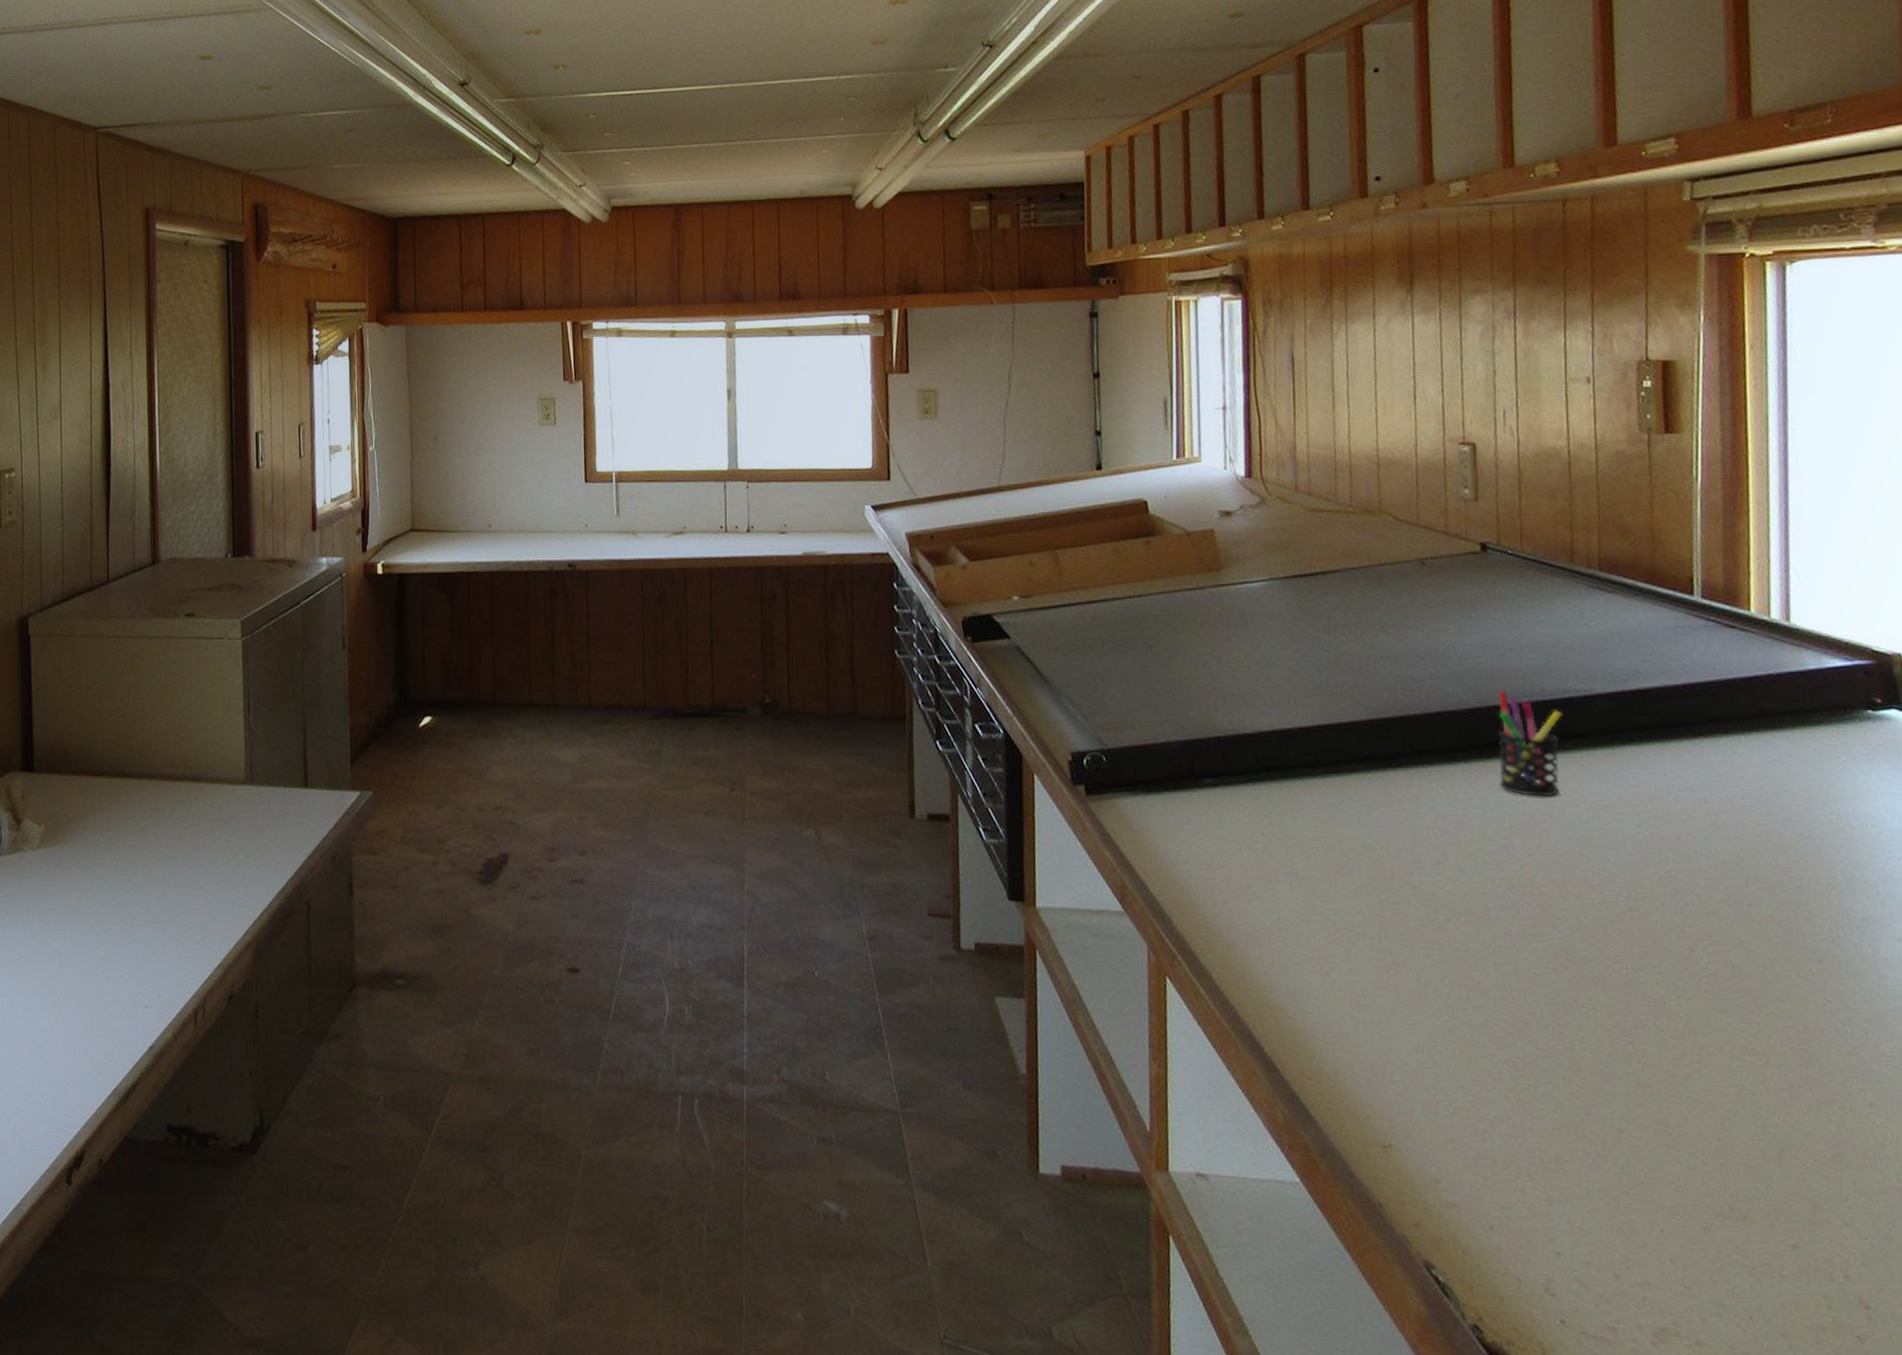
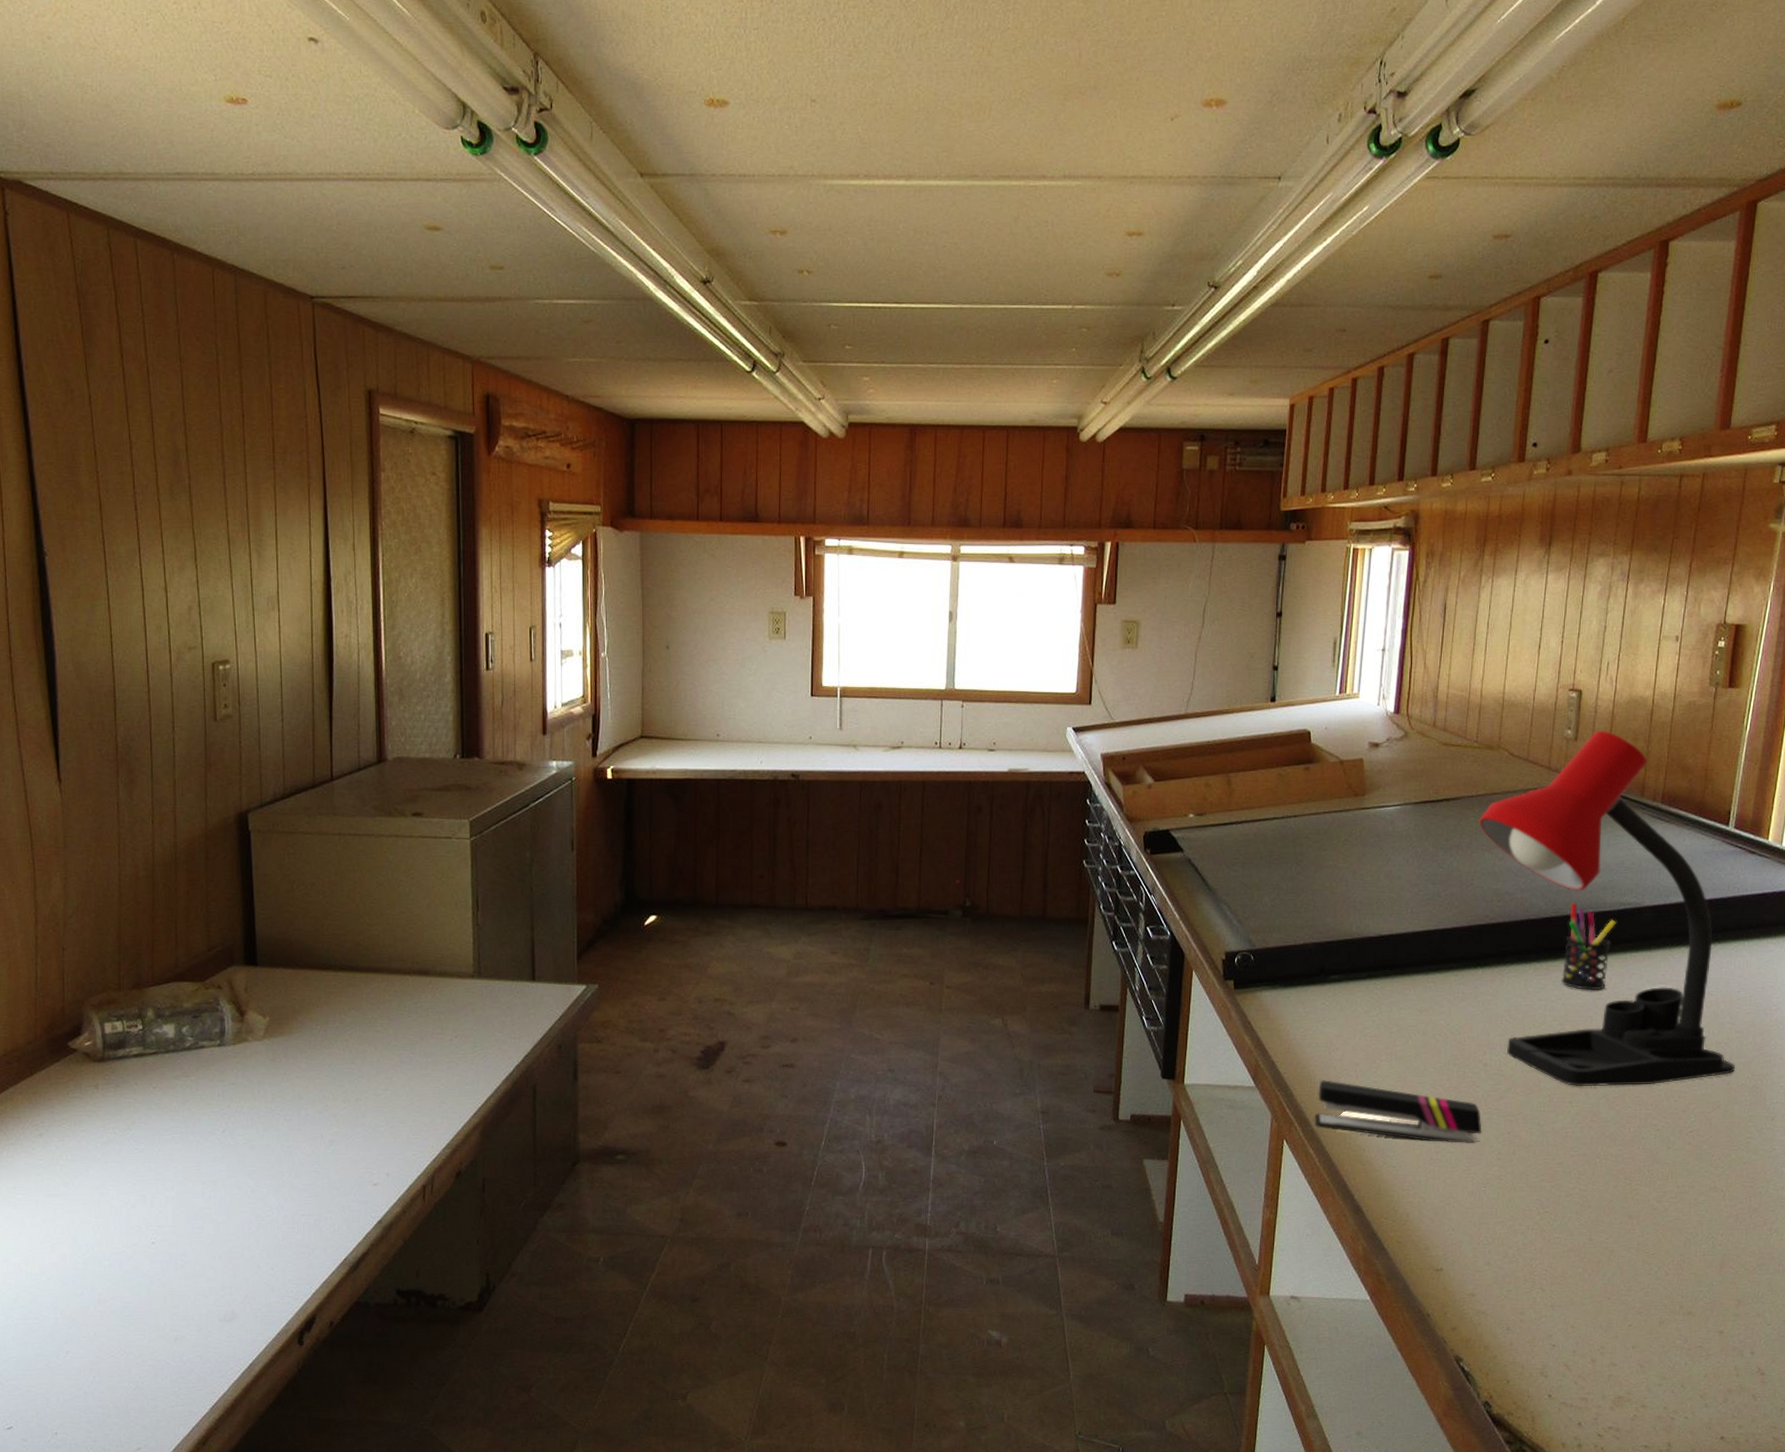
stapler: none [1201,904,1421,985] -> present [1314,1080,1482,1143]
desk lamp: none [1366,488,1754,917] -> present [1479,730,1735,1087]

